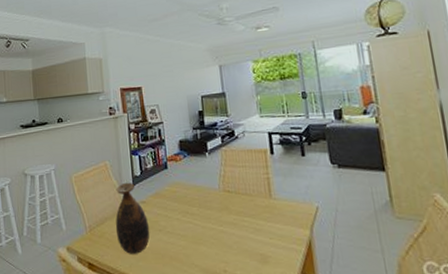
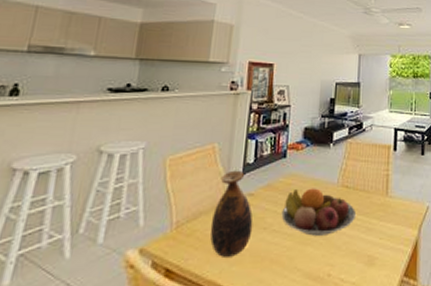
fruit bowl: none [172,194,243,236] -> present [281,188,357,236]

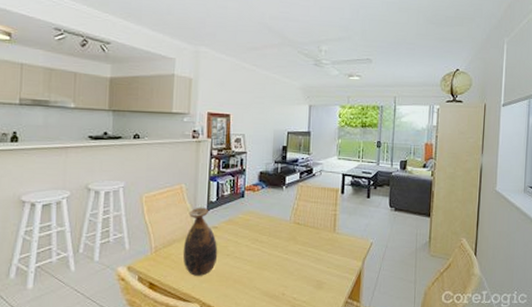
fruit bowl: present [281,188,357,236] -> none [241,224,307,263]

